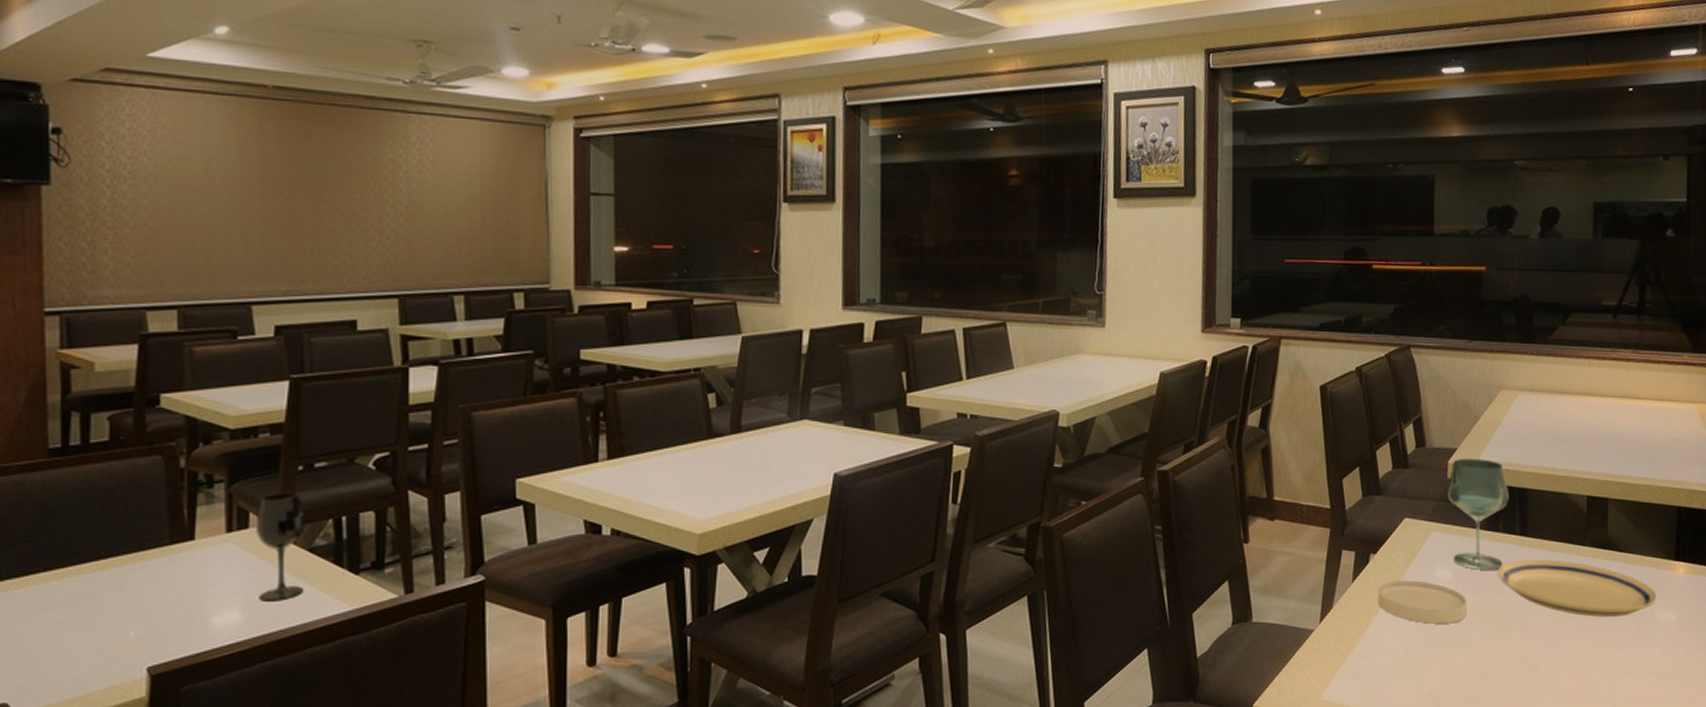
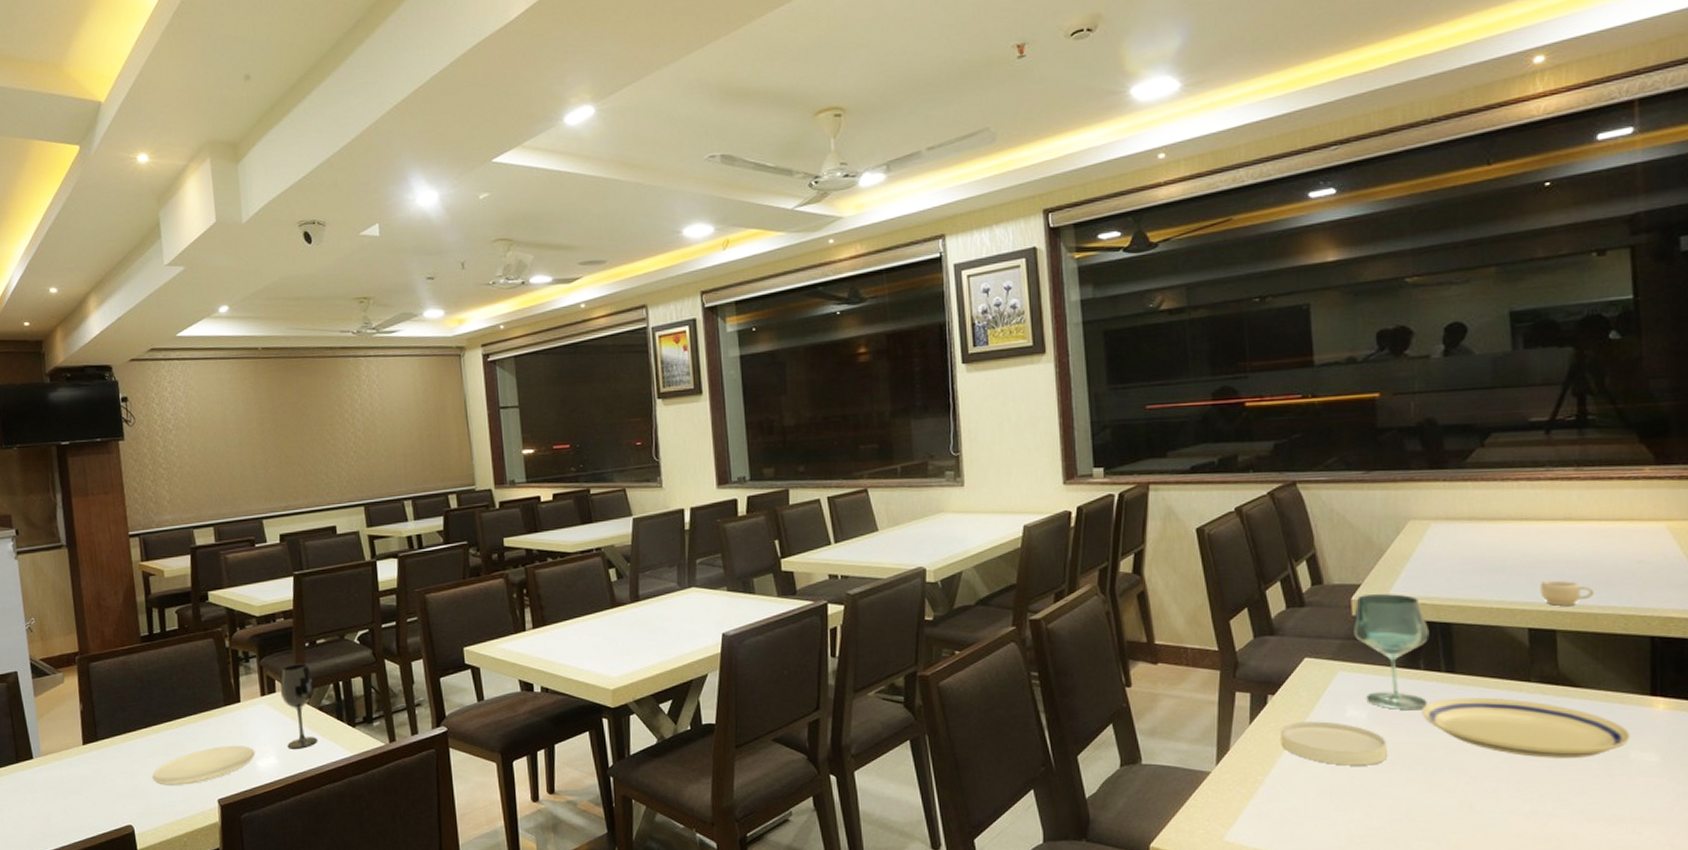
plate: none [47,596,210,649] -> present [152,745,255,785]
cup: none [1598,452,1640,476] -> present [1540,580,1595,606]

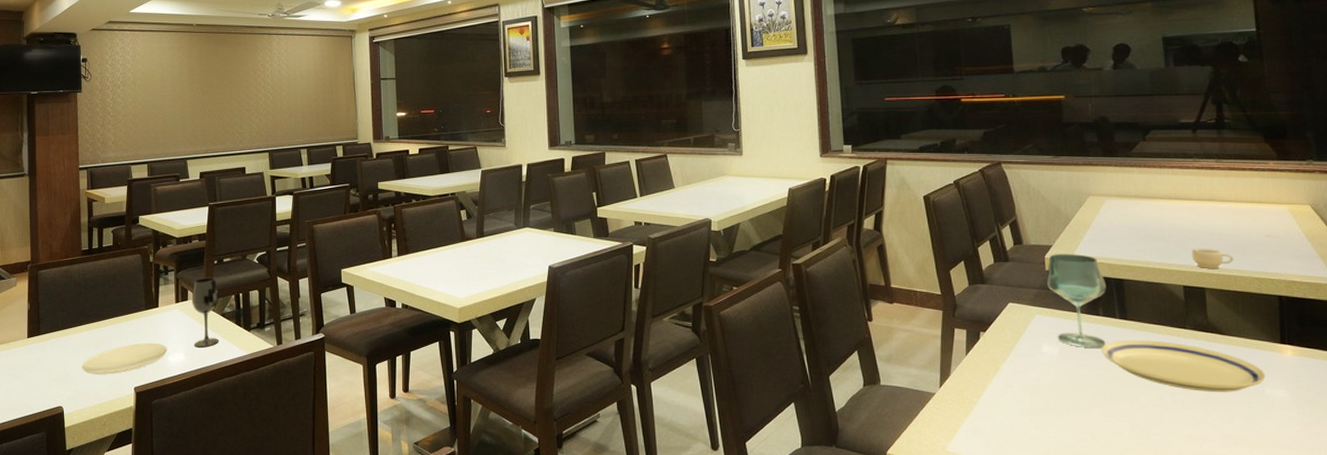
dish: present [1281,721,1388,766] -> none [991,354,1076,392]

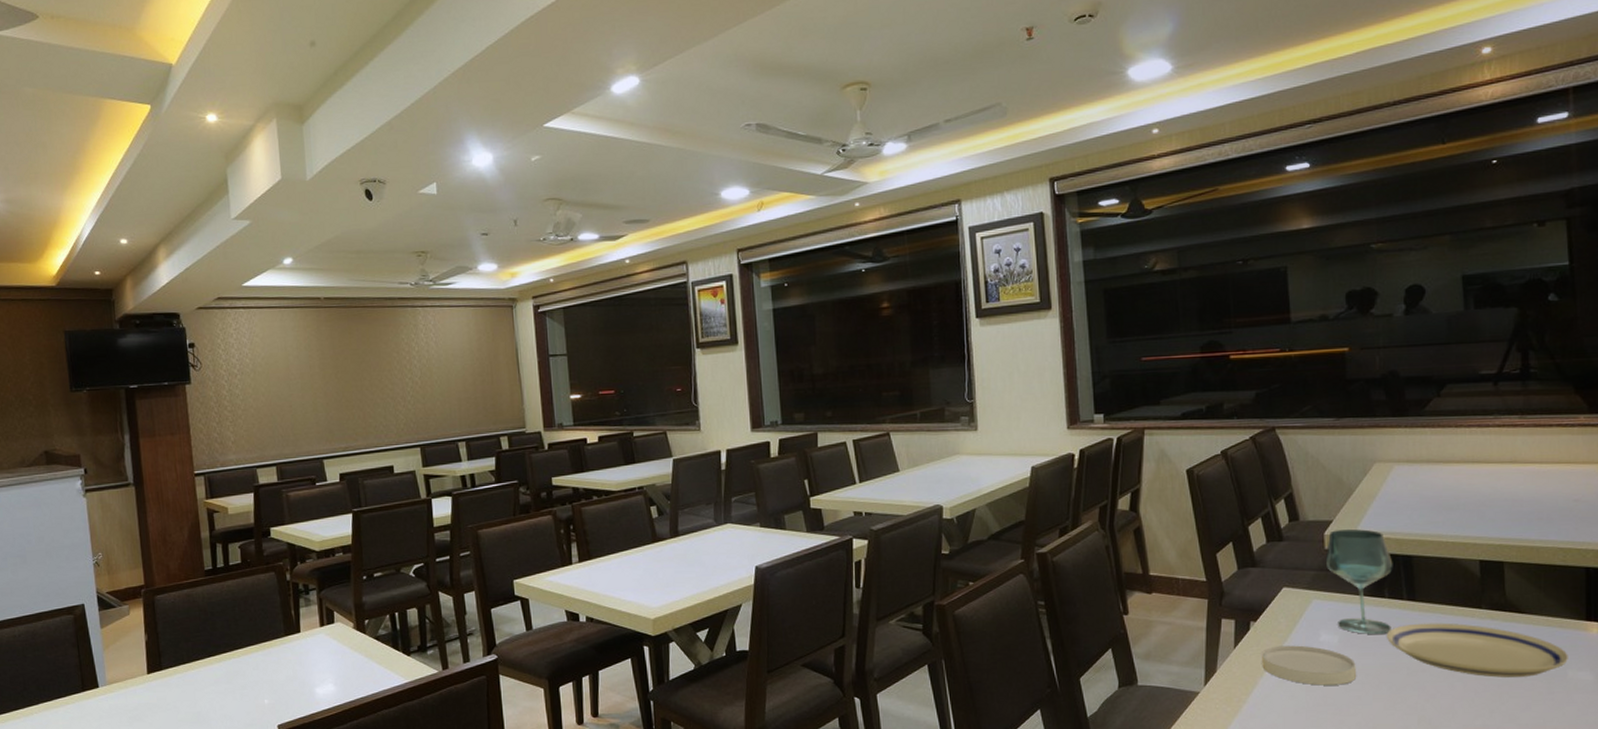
plate: present [82,342,168,374] -> none [214,673,314,712]
wine glass: present [191,277,219,348] -> none [338,596,375,677]
dish: none [991,354,1076,392] -> present [1262,645,1357,686]
cup: present [1192,248,1234,268] -> none [1490,517,1537,540]

